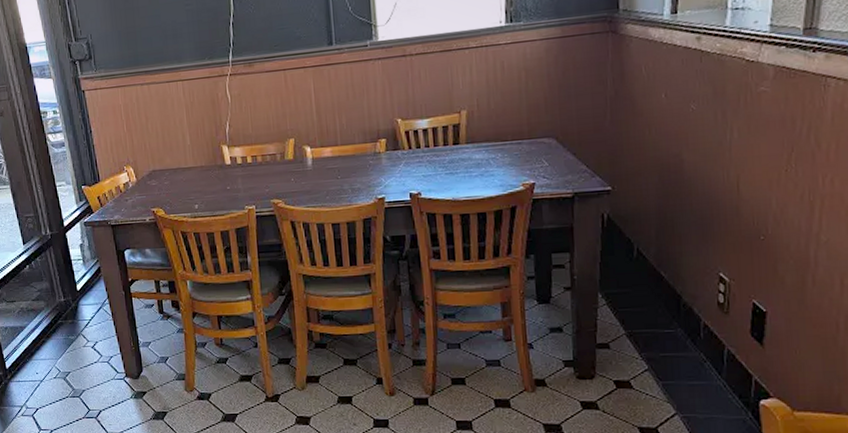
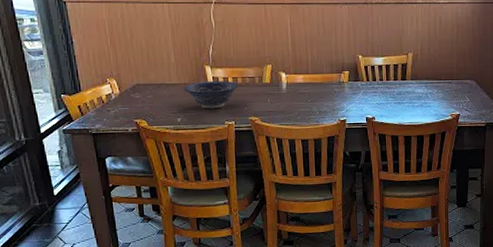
decorative bowl: none [200,160,259,193] -> present [183,81,239,109]

